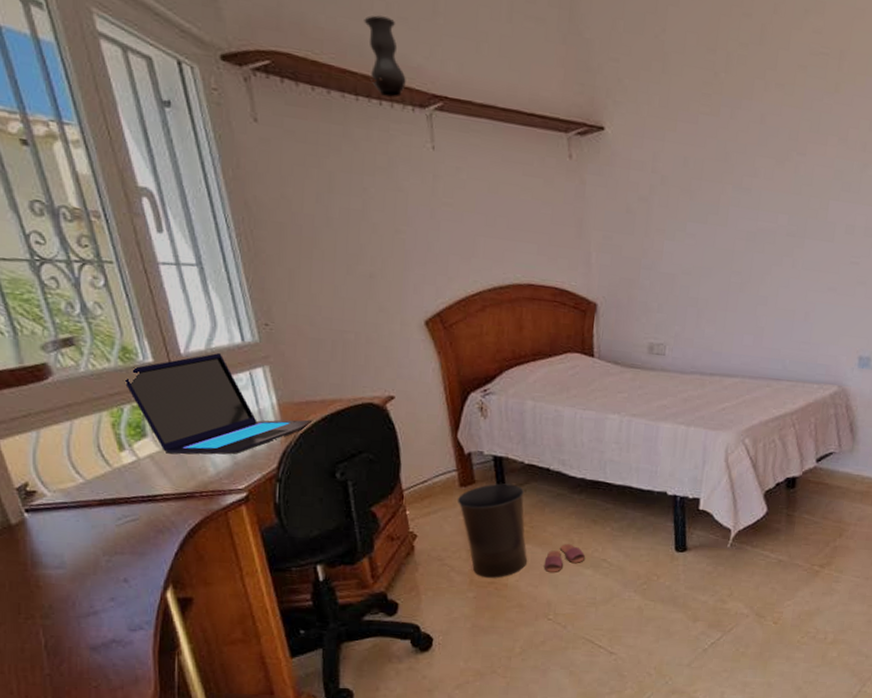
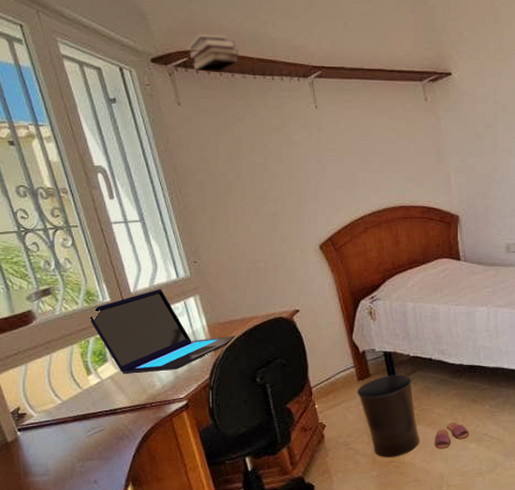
books: none [270,30,338,86] -> present [187,33,238,73]
vase: present [364,15,406,98] -> none [256,12,291,73]

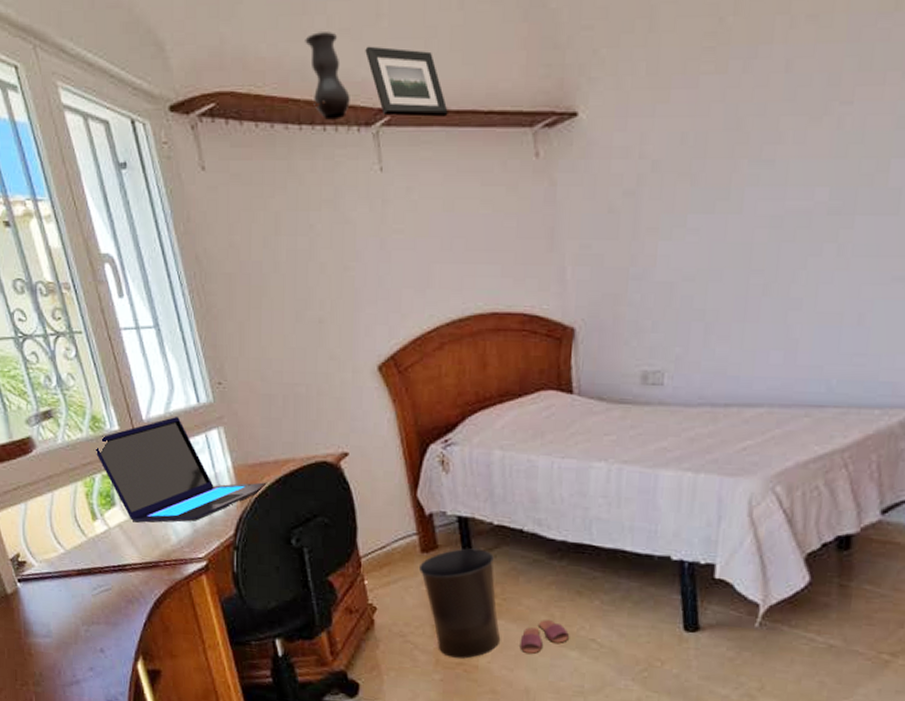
books: present [187,33,238,73] -> none [215,67,280,124]
vase: none [256,12,291,73] -> present [305,32,350,121]
picture frame: none [301,23,363,73] -> present [365,46,448,117]

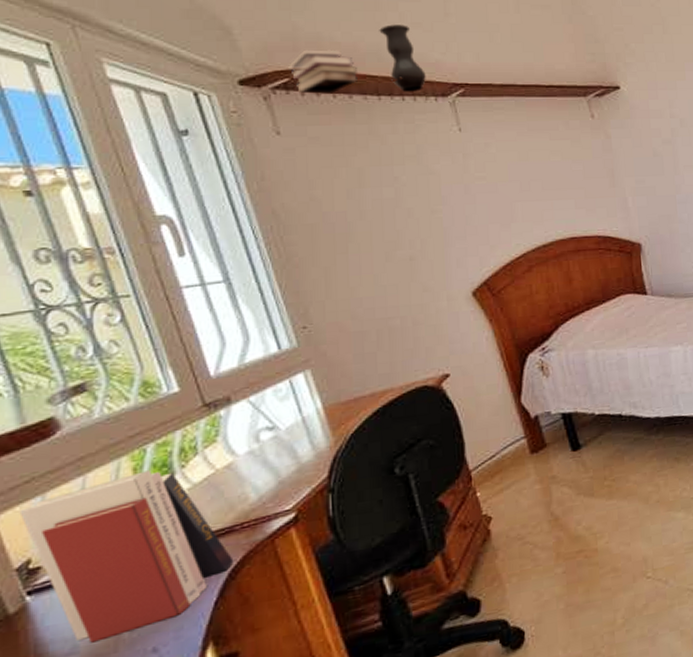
books: none [11,497,159,632] -> present [19,470,234,643]
laptop: present [93,417,267,523] -> none [144,367,364,489]
books: none [215,67,280,124] -> present [288,49,357,95]
picture frame: present [365,46,448,117] -> none [437,36,515,90]
waste bin: present [419,548,501,658] -> none [531,439,615,547]
slippers: present [520,619,569,654] -> none [632,488,674,525]

